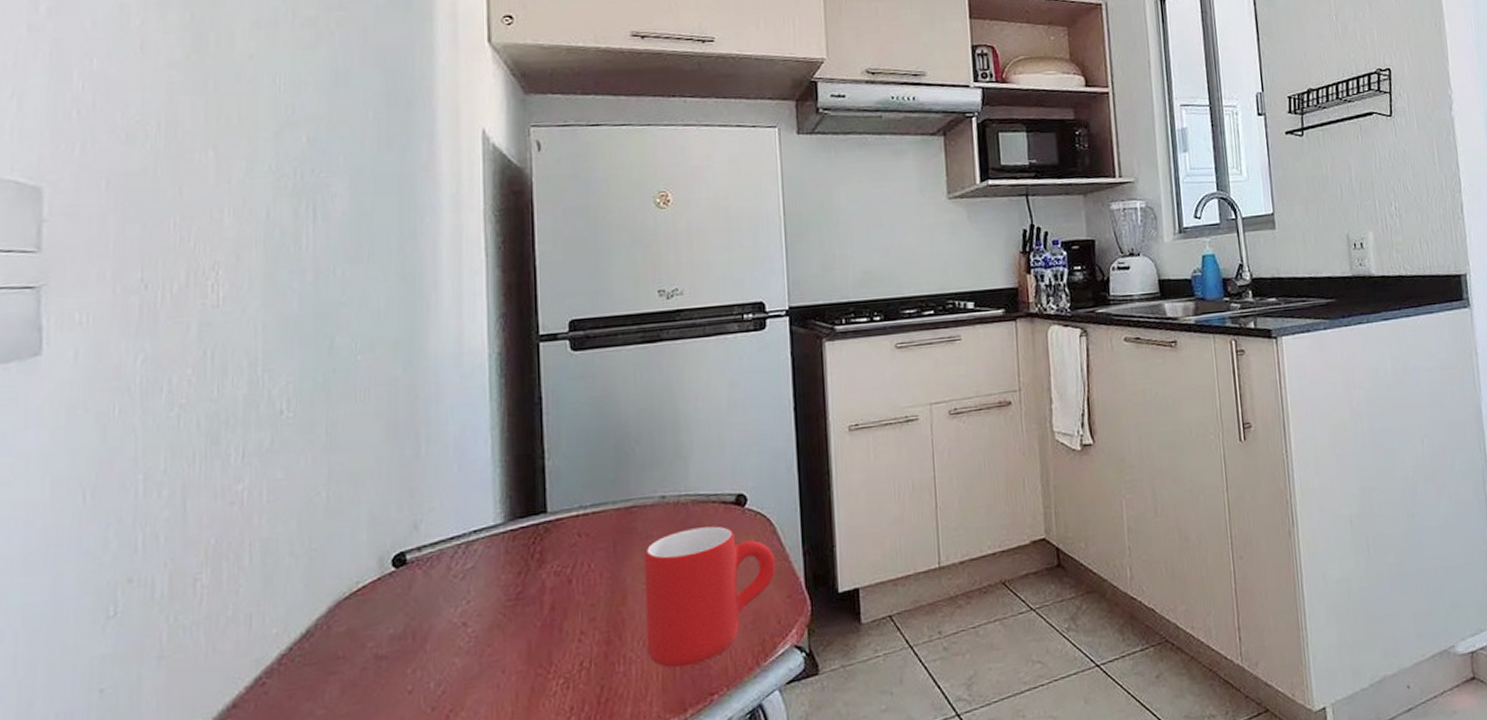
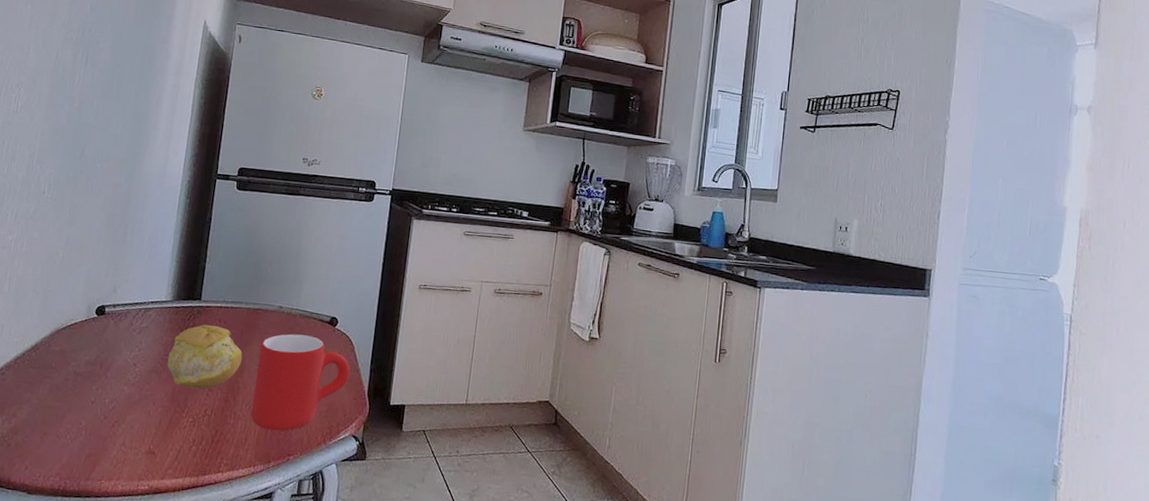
fruit: none [512,543,622,639] -> present [167,324,243,389]

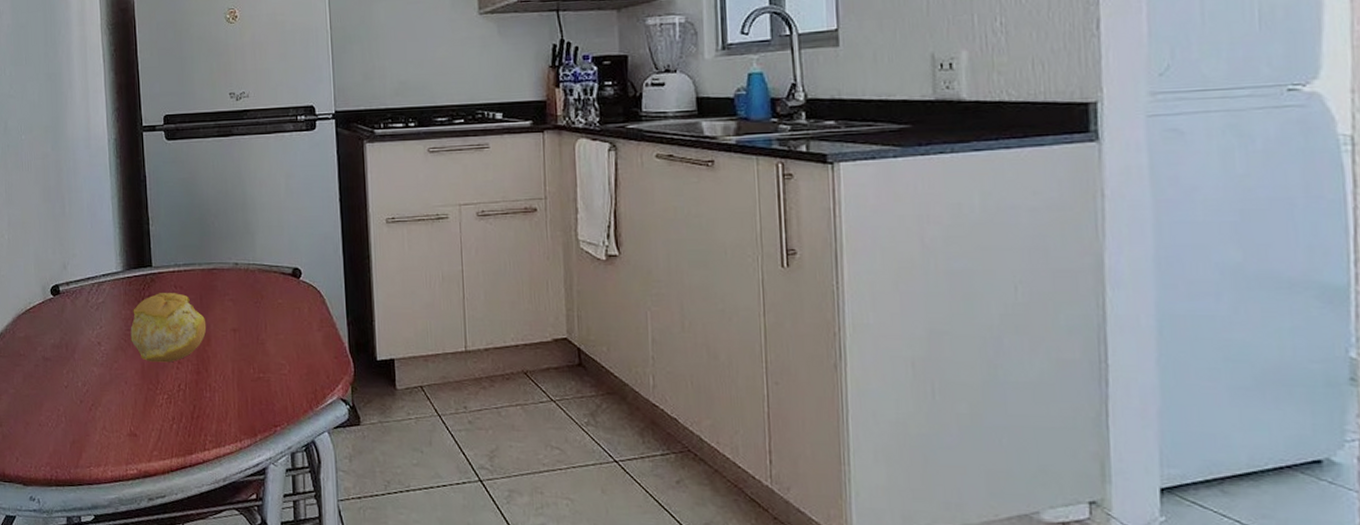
mug: present [251,333,350,432] -> none [223,292,325,401]

